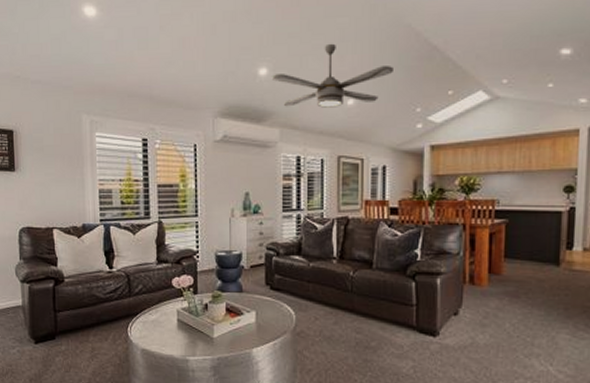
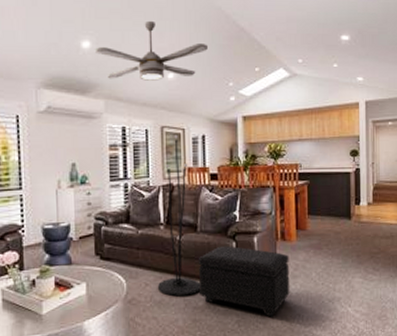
floor lamp: none [327,165,374,335] -> present [157,134,201,297]
footstool: none [372,285,478,367] -> present [198,245,290,317]

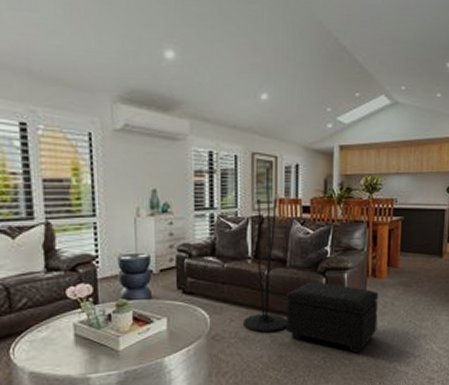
ceiling fan: present [94,20,208,81] -> none [179,31,306,101]

